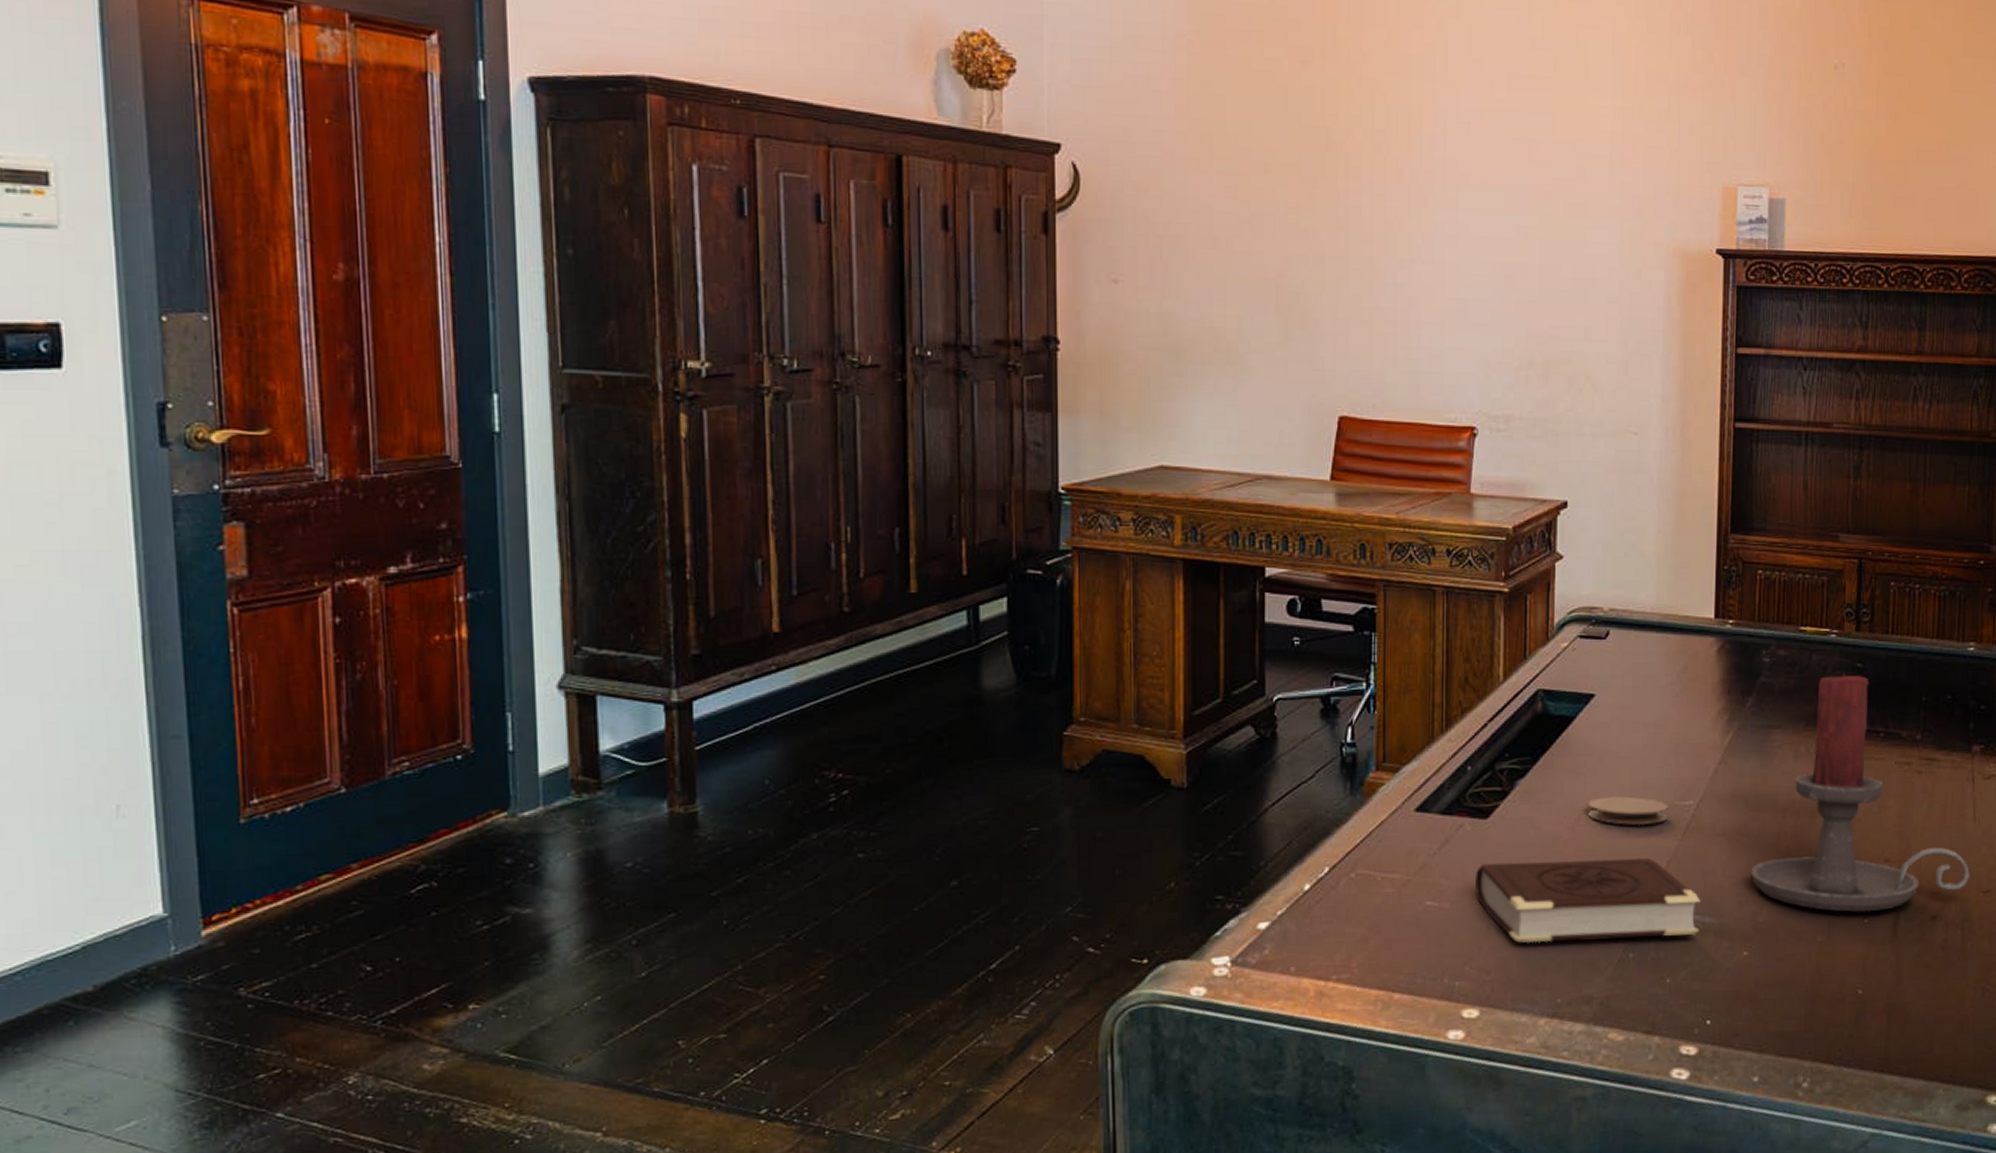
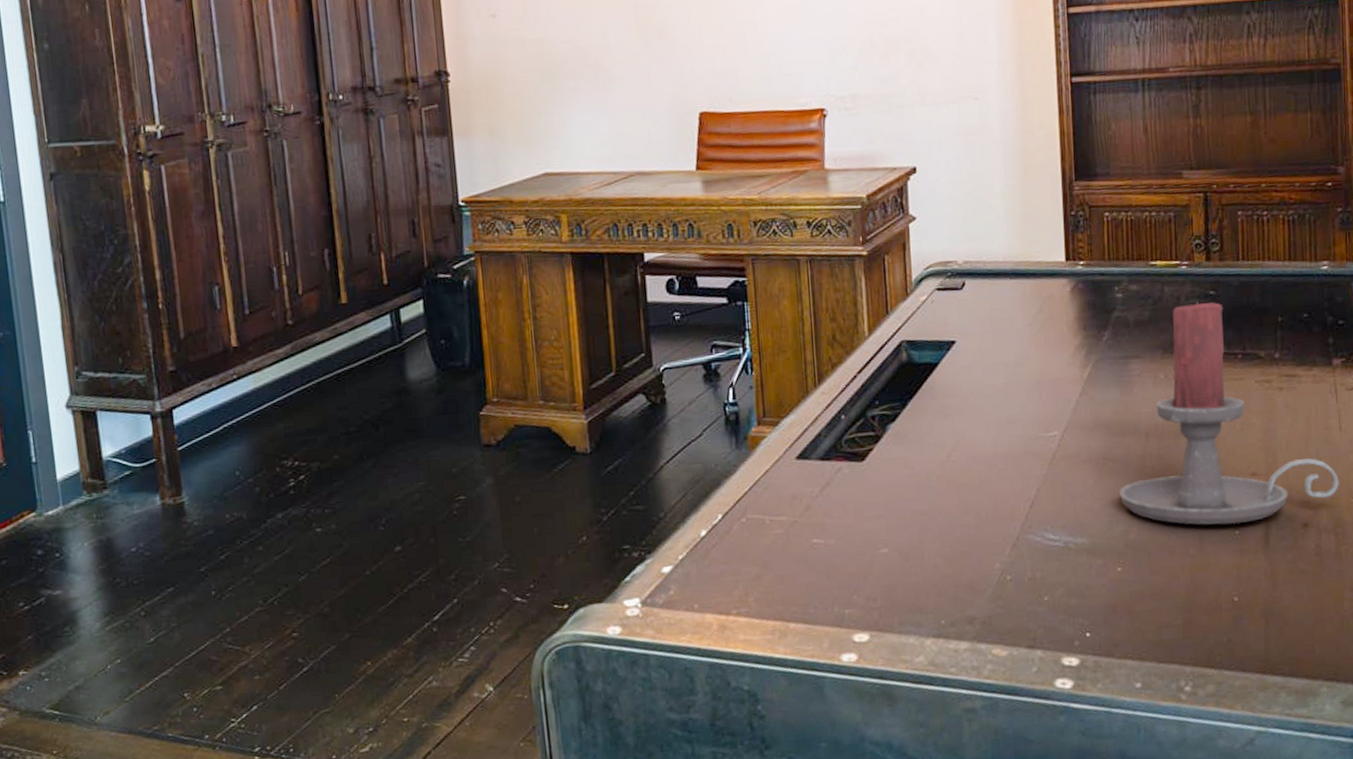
book: present [1475,857,1701,944] -> none [856,486,1073,572]
coaster: present [1587,796,1668,826] -> none [956,432,1034,458]

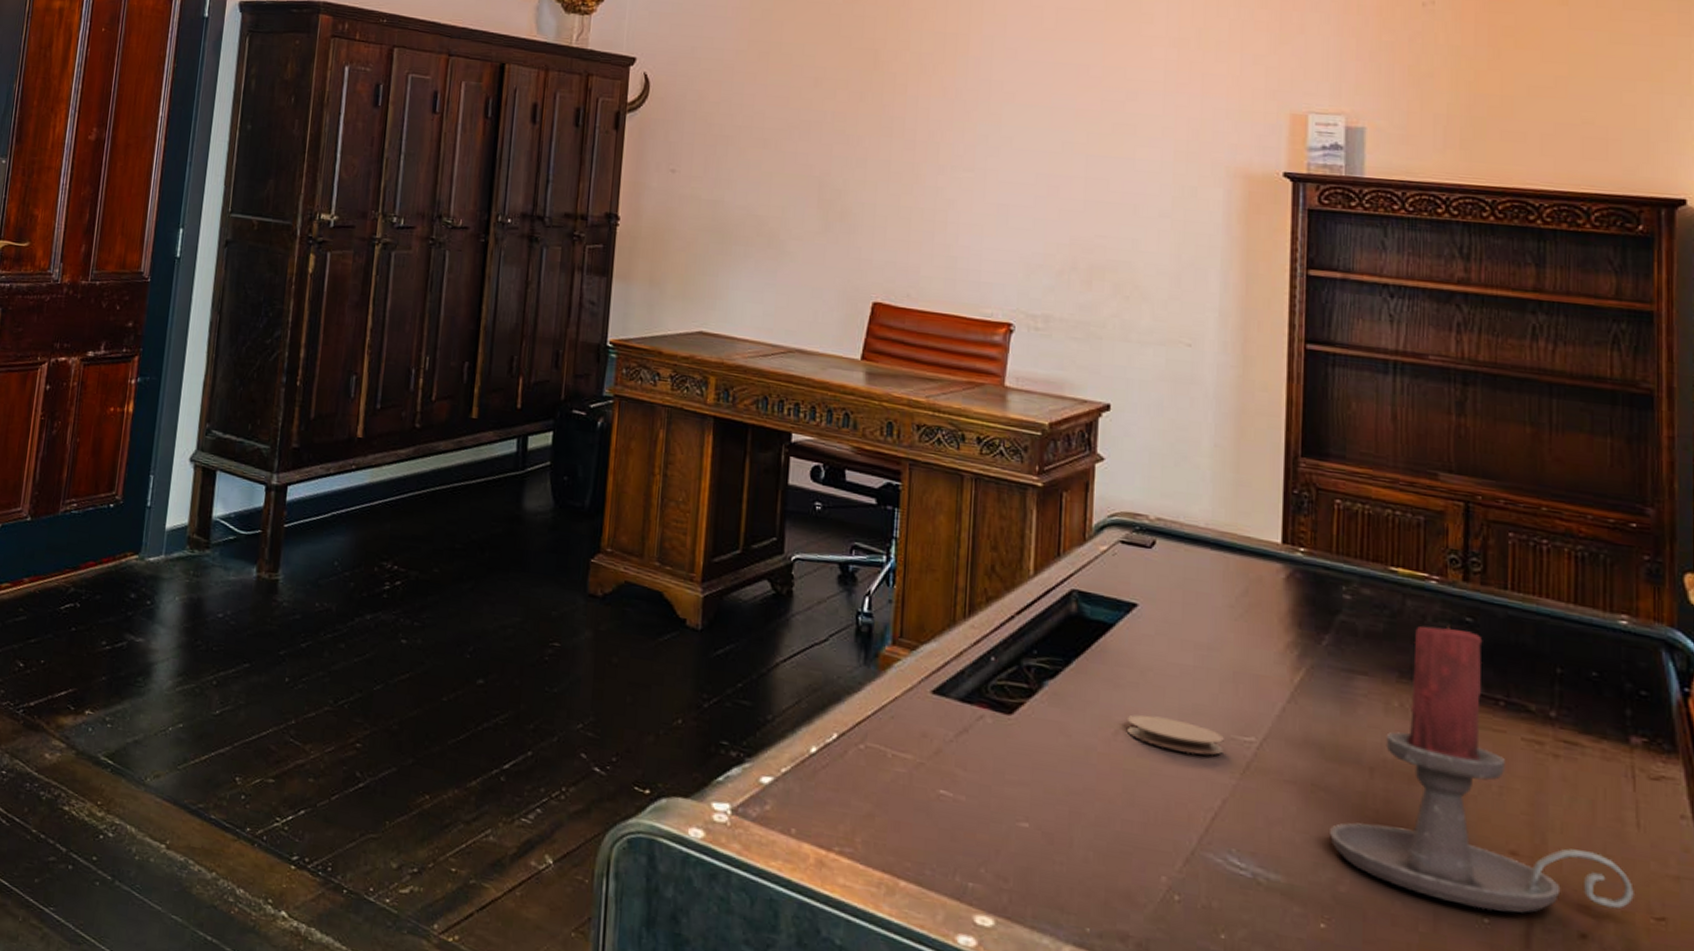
coaster: none [956,432,1034,458] -> present [1126,715,1224,756]

